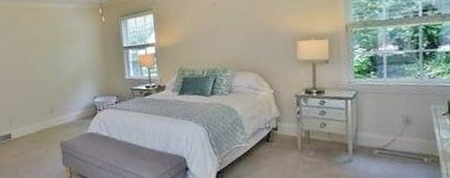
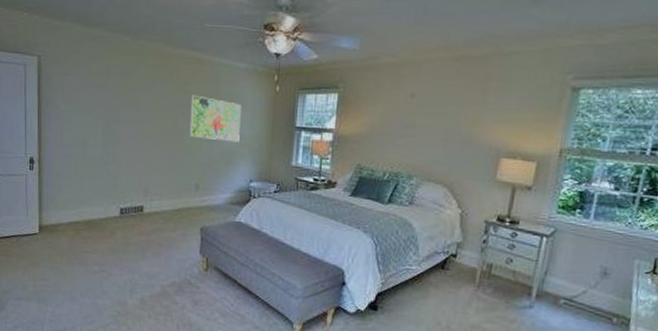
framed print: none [35,36,80,71] -> present [189,95,242,142]

